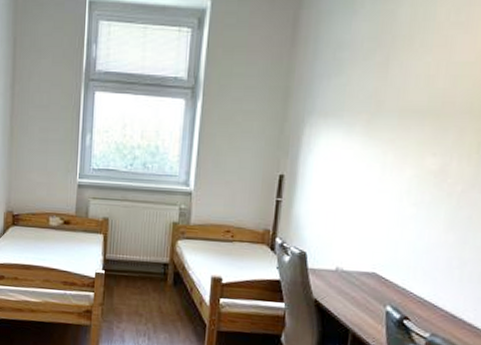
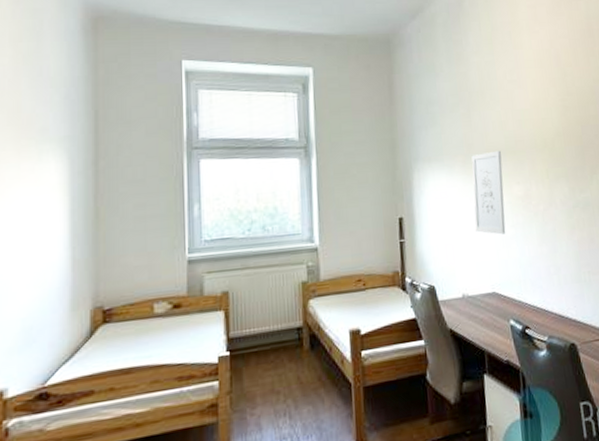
wall art: none [366,112,421,212] -> present [471,150,506,235]

